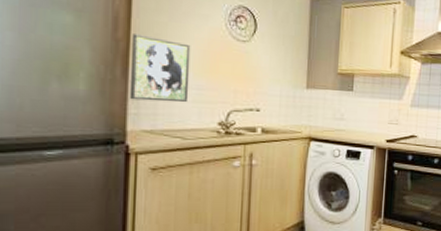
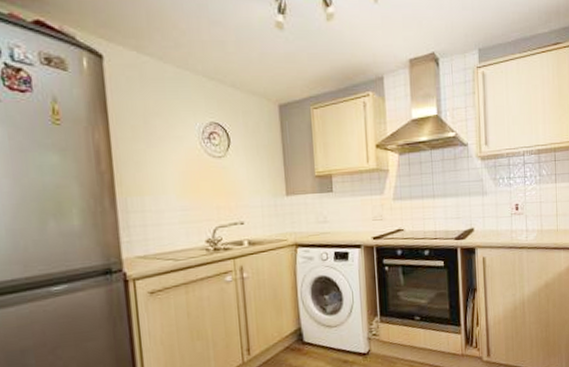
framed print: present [130,34,191,102] -> none [115,164,175,229]

